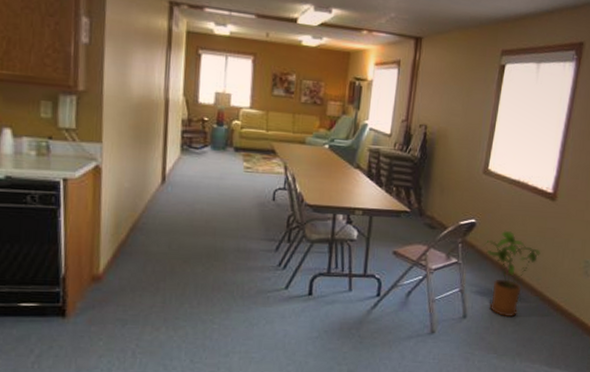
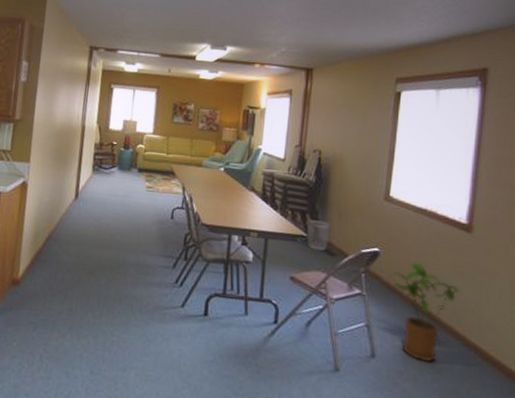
wastebasket: none [410,195,433,225] -> present [307,220,331,251]

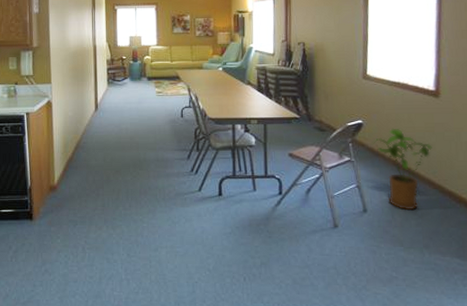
wastebasket: present [307,220,331,251] -> none [299,103,319,128]

